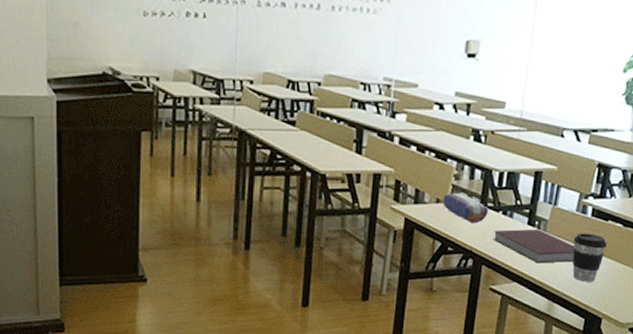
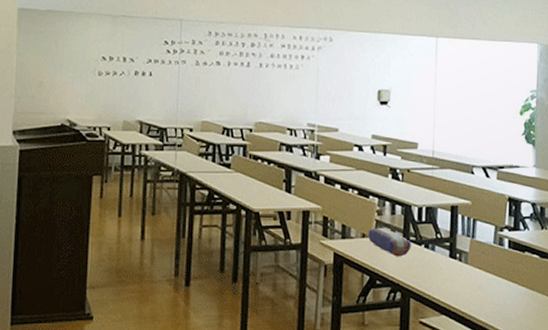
notebook: present [493,229,575,264] -> none [418,262,497,296]
coffee cup: present [572,233,607,282] -> none [494,265,527,314]

